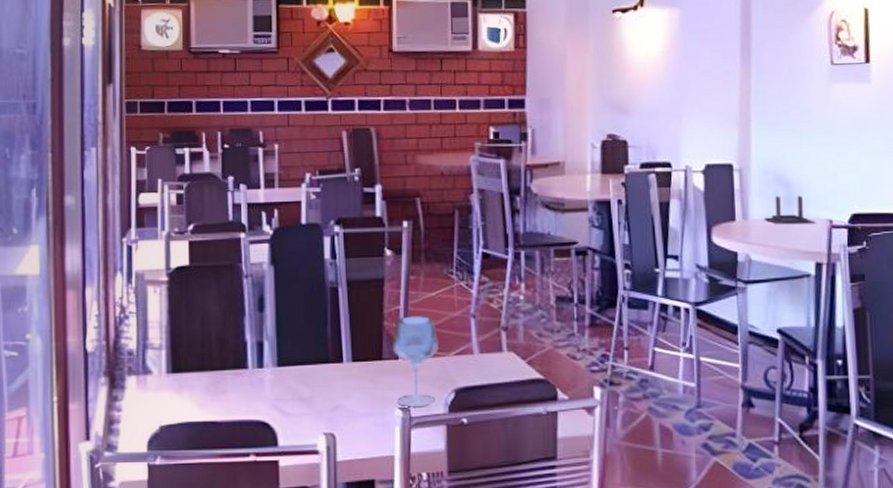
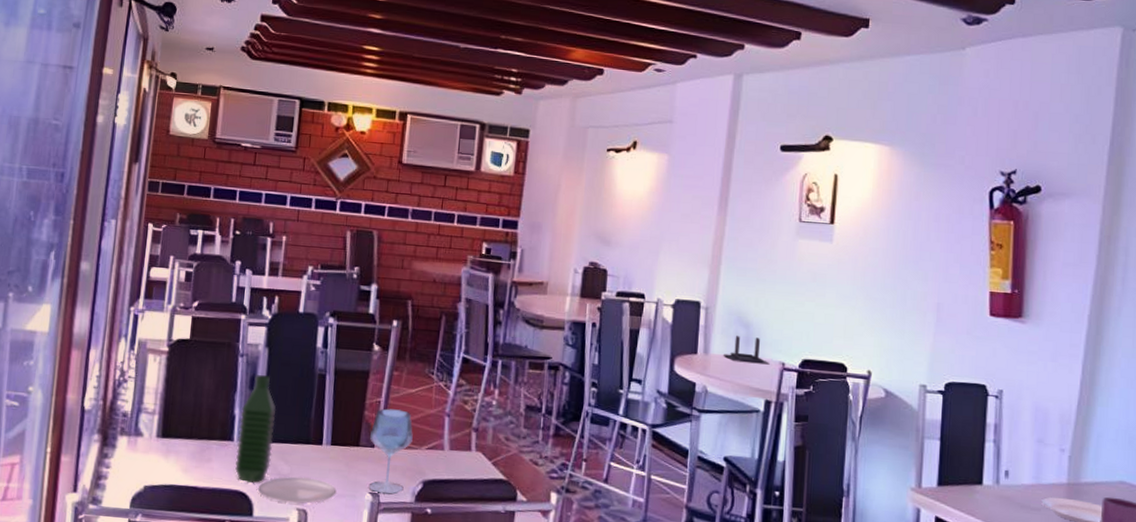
water bottle: none [252,294,291,410] -> present [235,374,277,482]
plate: none [279,399,364,428] -> present [257,477,337,504]

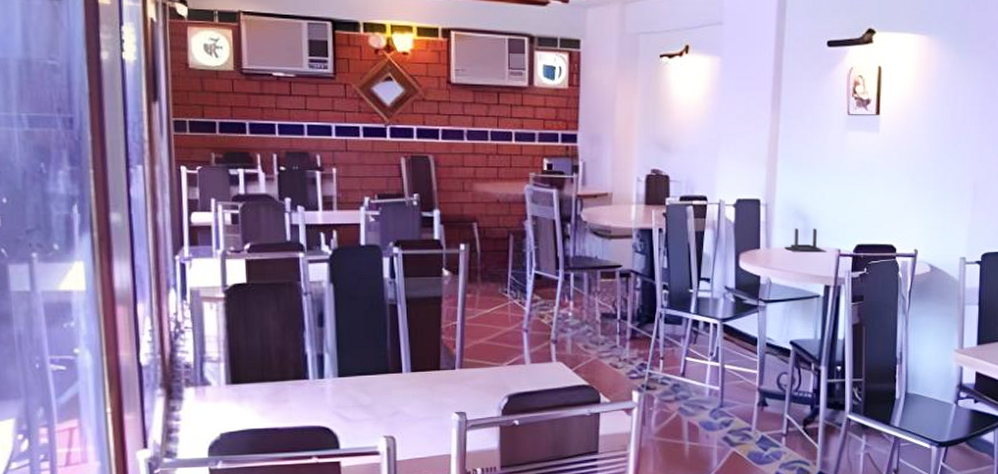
water bottle: present [235,374,277,482] -> none [312,310,352,417]
plate: present [257,477,337,504] -> none [341,406,422,432]
wine glass: present [370,408,413,494] -> none [450,330,493,412]

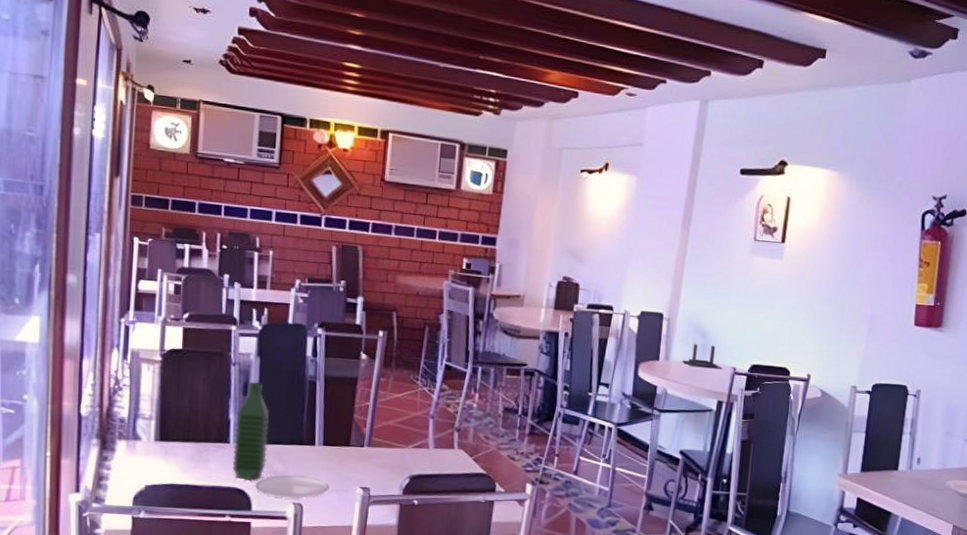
water bottle: none [312,310,352,417] -> present [232,381,270,480]
plate: none [341,406,422,432] -> present [255,474,330,499]

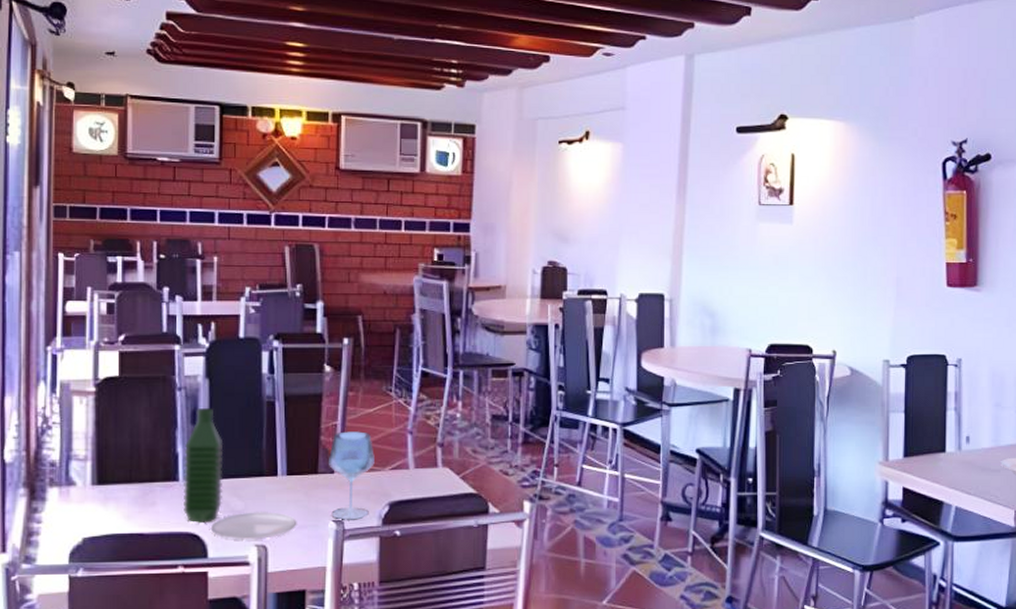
wine glass: none [360,412,400,488] -> present [329,431,375,520]
napkin holder: present [683,344,723,370] -> none [691,326,737,353]

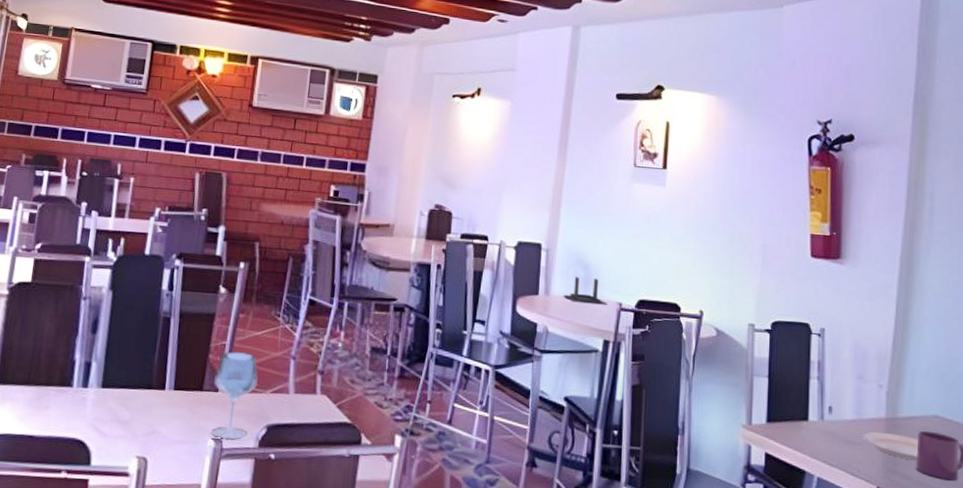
water bottle: present [182,407,224,523] -> none [73,318,119,430]
plate: present [210,512,297,540] -> none [96,423,179,452]
napkin holder: none [691,326,737,353] -> present [564,277,608,305]

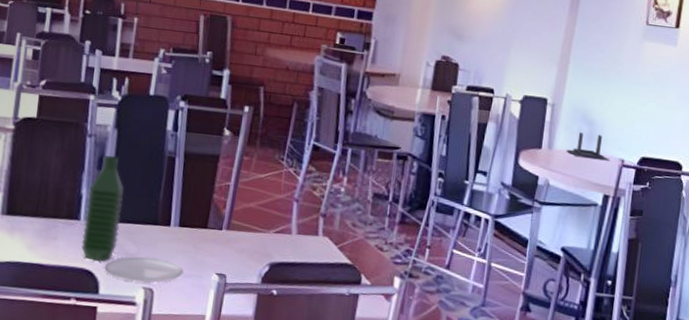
water bottle: none [73,318,119,430] -> present [81,155,125,261]
plate: none [96,423,179,452] -> present [104,256,184,283]
wine glass: present [212,351,258,440] -> none [216,192,261,276]

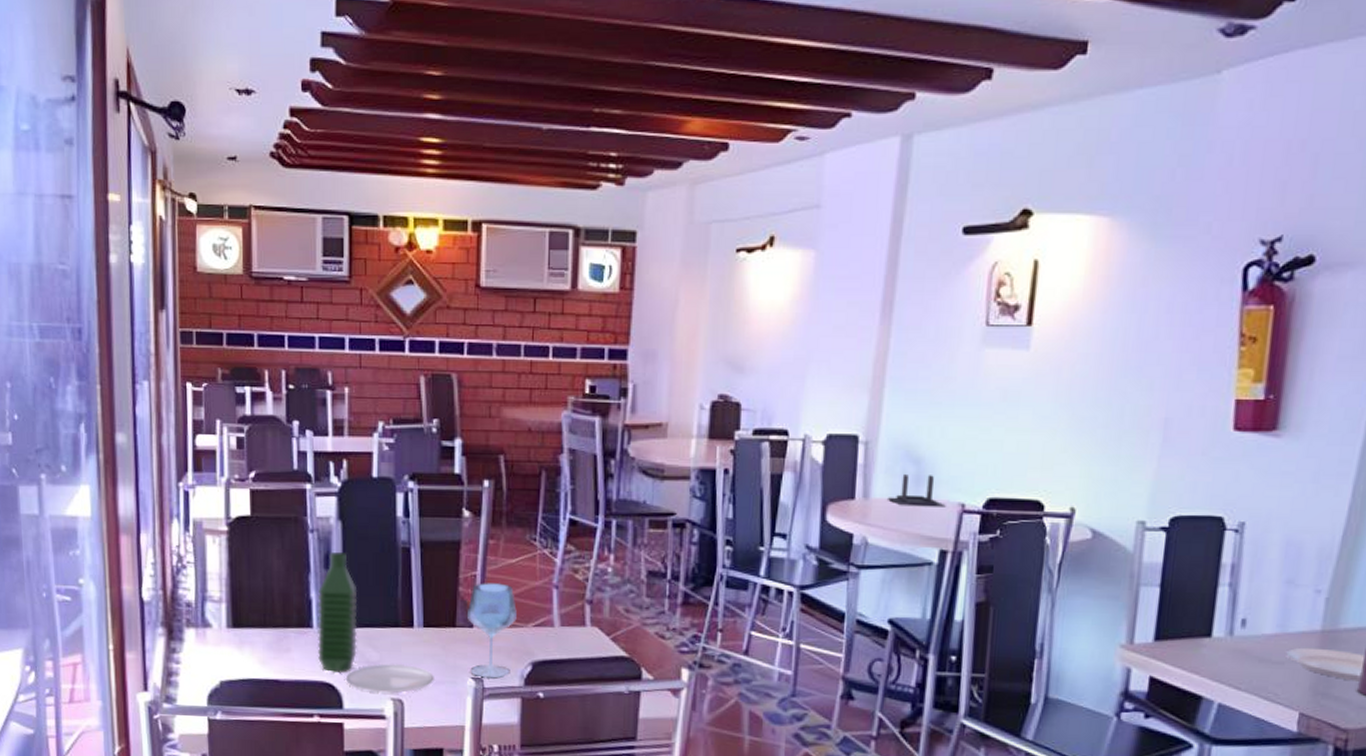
wine glass: none [216,192,261,276] -> present [468,583,517,679]

